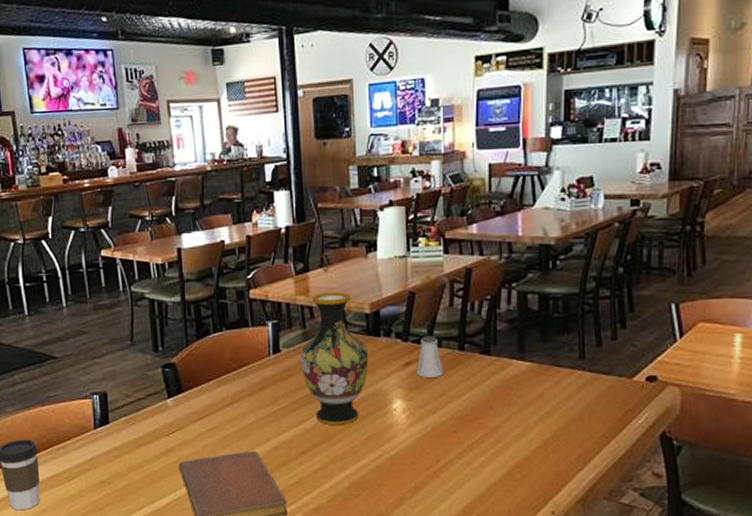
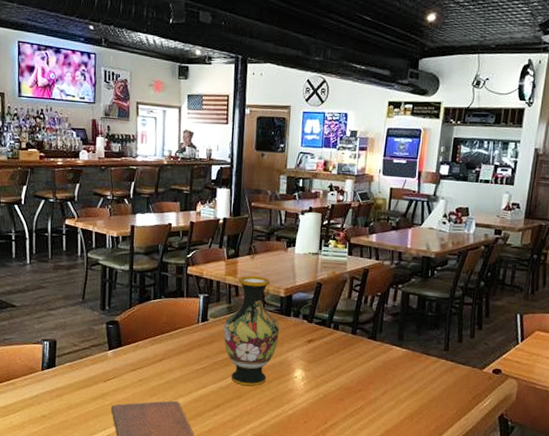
saltshaker: present [416,336,444,377] -> none [316,320,338,354]

